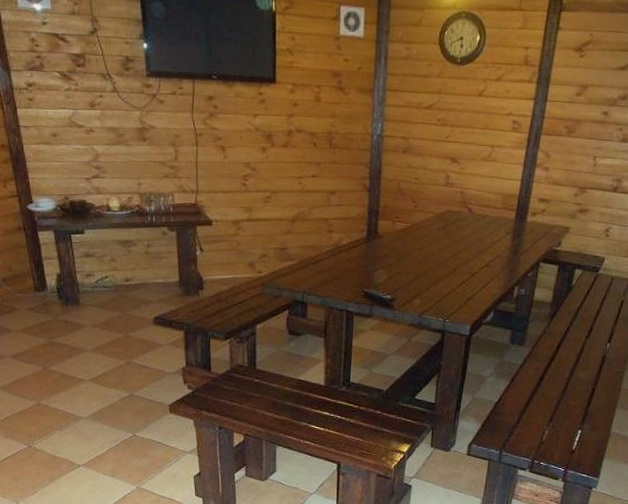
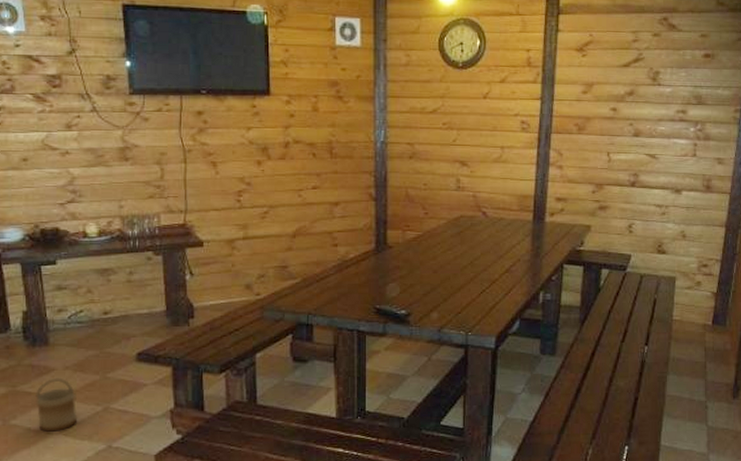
bucket: none [70,333,105,379] -> present [35,377,78,432]

